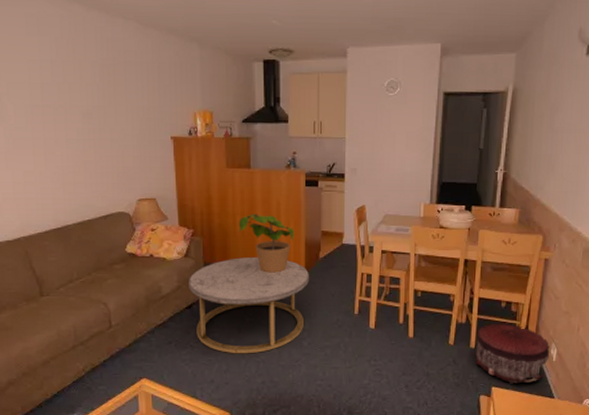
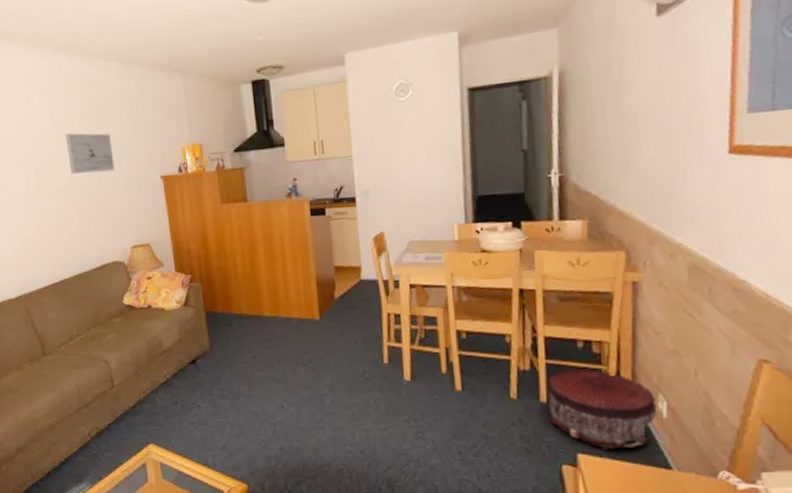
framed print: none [77,86,126,127] -> present [66,133,115,175]
coffee table: present [189,256,309,354] -> none [190,300,325,415]
potted plant: present [238,214,295,273] -> none [239,252,304,319]

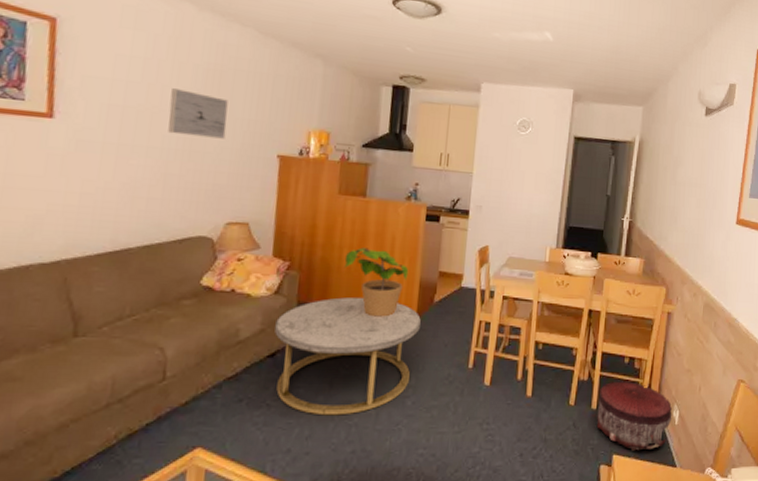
coffee table: none [190,300,325,415] -> present [275,296,421,416]
potted plant: none [239,252,304,319] -> present [343,247,409,317]

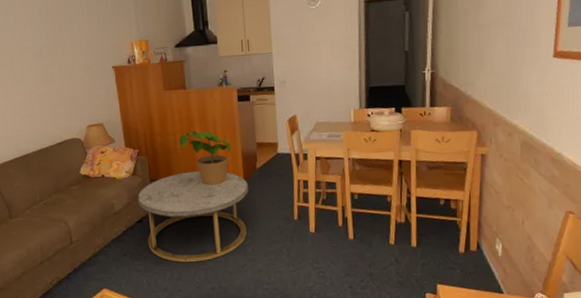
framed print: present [168,88,228,139] -> none [28,27,72,64]
pouf: present [596,381,673,451] -> none [417,220,495,281]

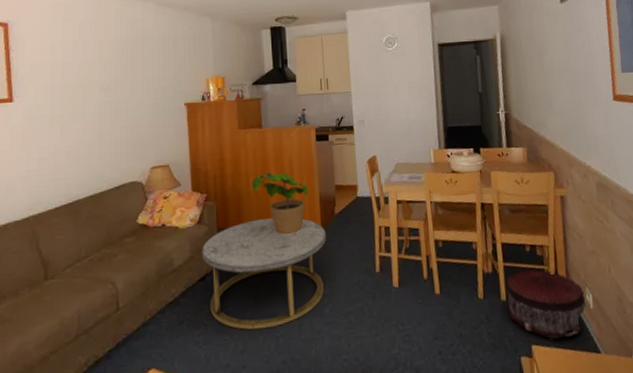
pouf: none [417,220,495,281] -> present [506,269,586,340]

